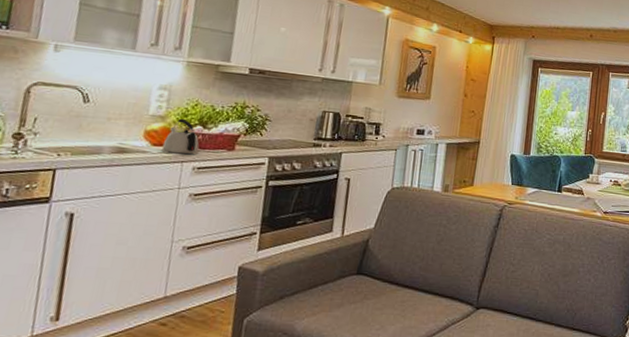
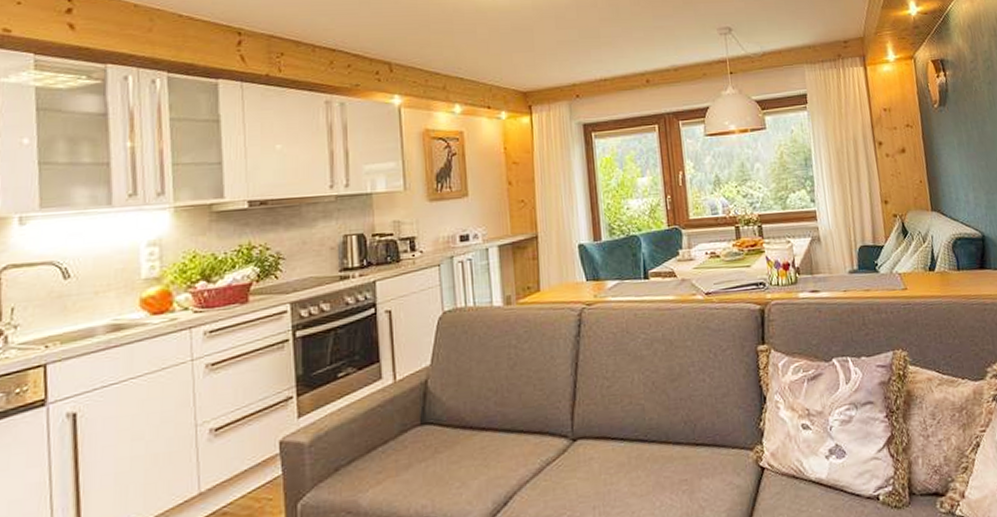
kettle: present [161,118,200,155] -> none [163,275,207,322]

